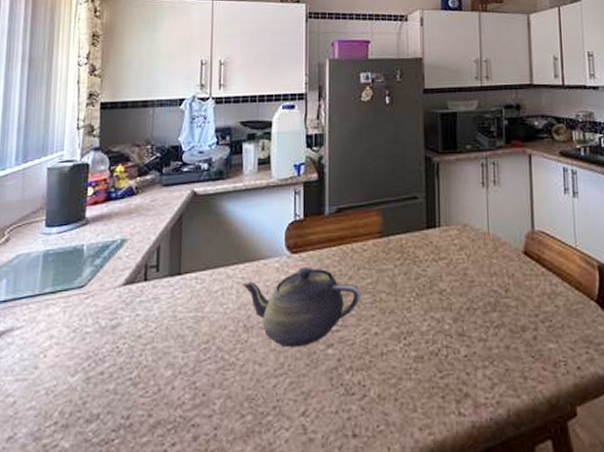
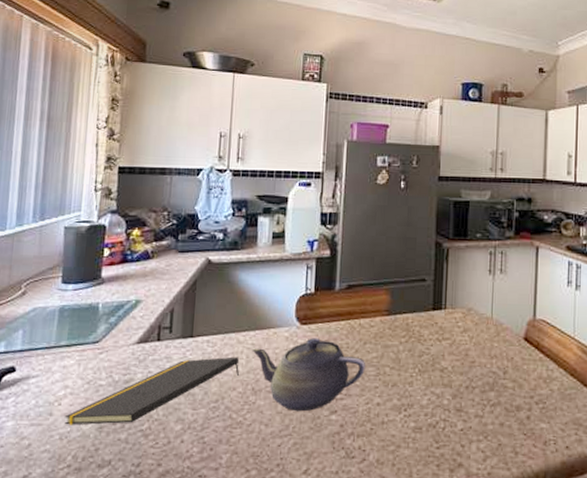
notepad: none [50,292,231,378] -> present [64,356,240,425]

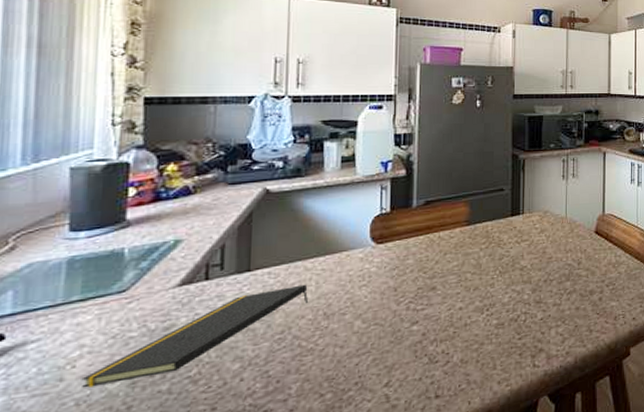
teapot: present [252,338,366,412] -> none [322,255,447,329]

